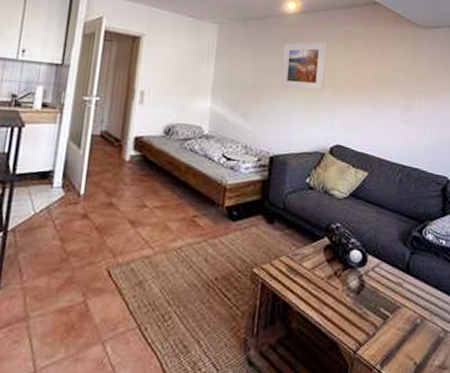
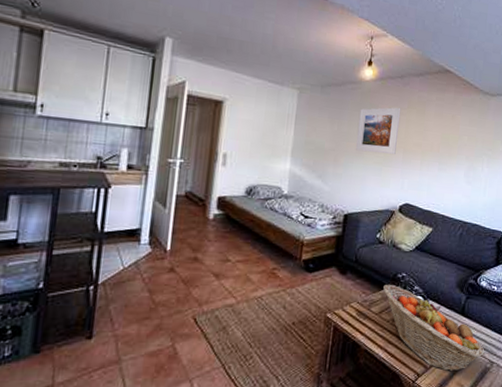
fruit basket: none [316,236,437,341] -> present [383,285,486,372]

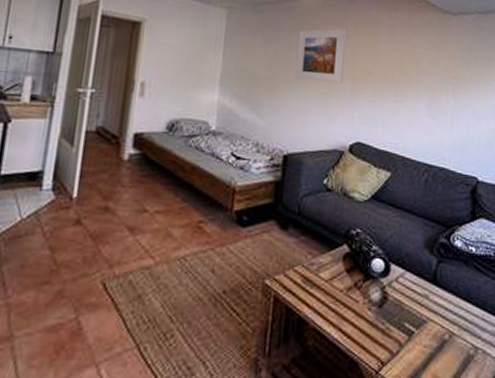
fruit basket: present [383,285,486,372] -> none [334,243,467,360]

